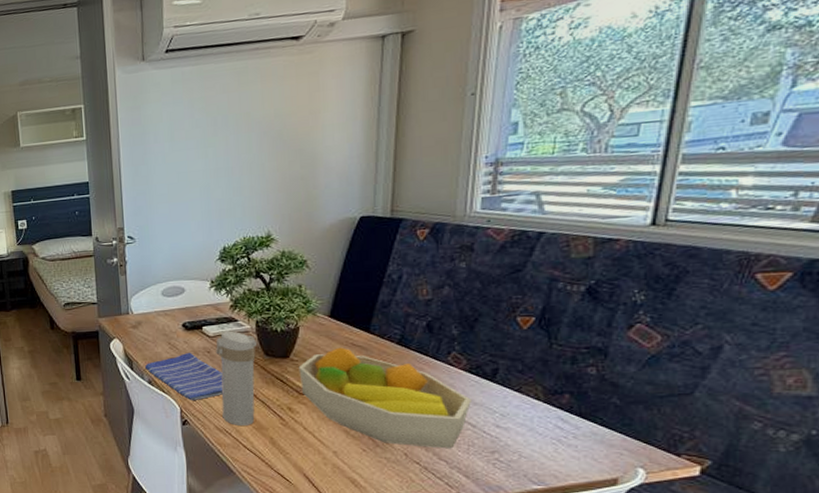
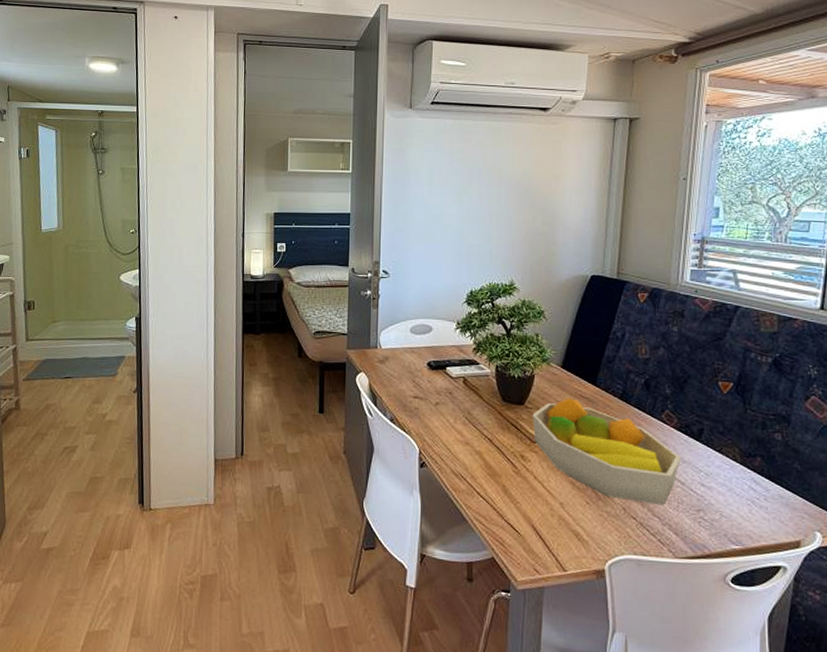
dish towel: present [145,352,224,400] -> none [389,391,462,442]
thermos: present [216,331,258,425] -> none [457,373,496,471]

